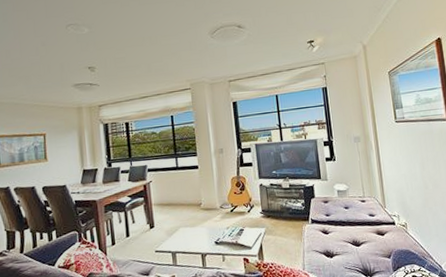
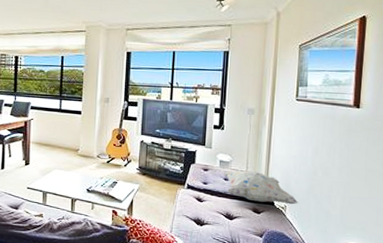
decorative pillow: none [341,195,417,224] -> present [221,170,299,205]

